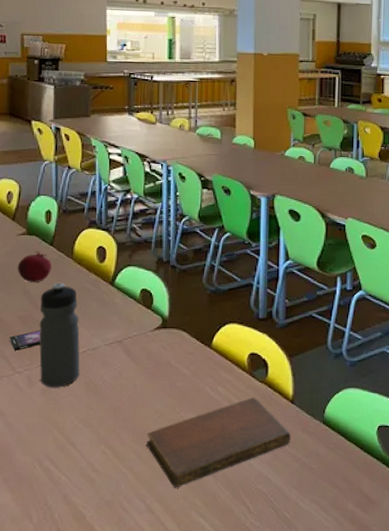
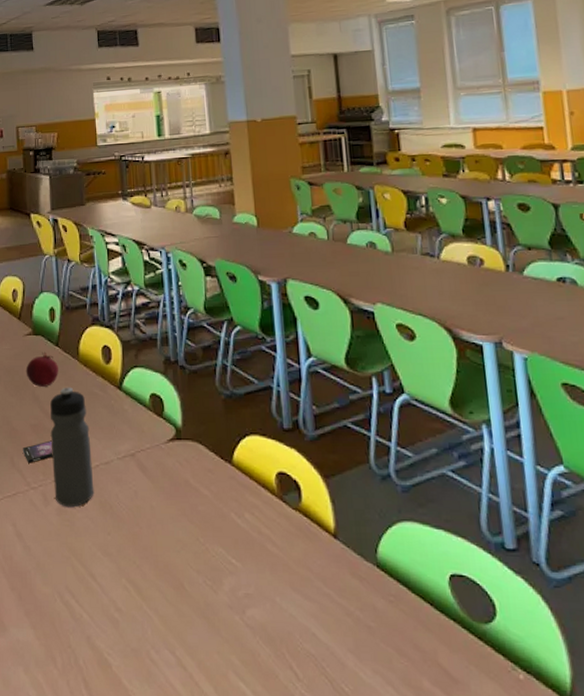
notebook: present [146,397,290,488] -> none [170,528,338,639]

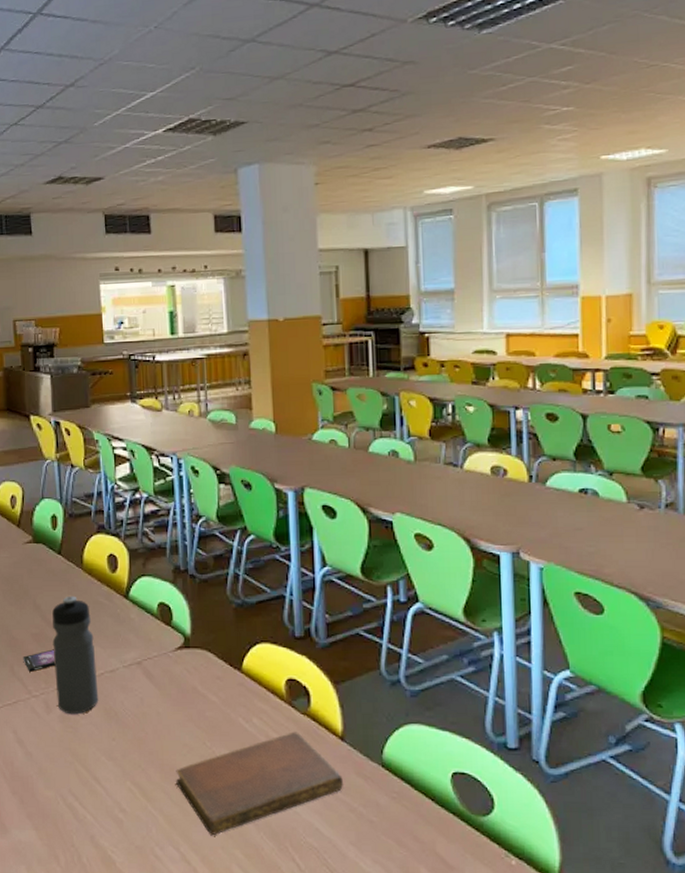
fruit: present [25,351,58,387] -> none [26,560,61,596]
notebook: none [170,528,338,639] -> present [176,732,343,836]

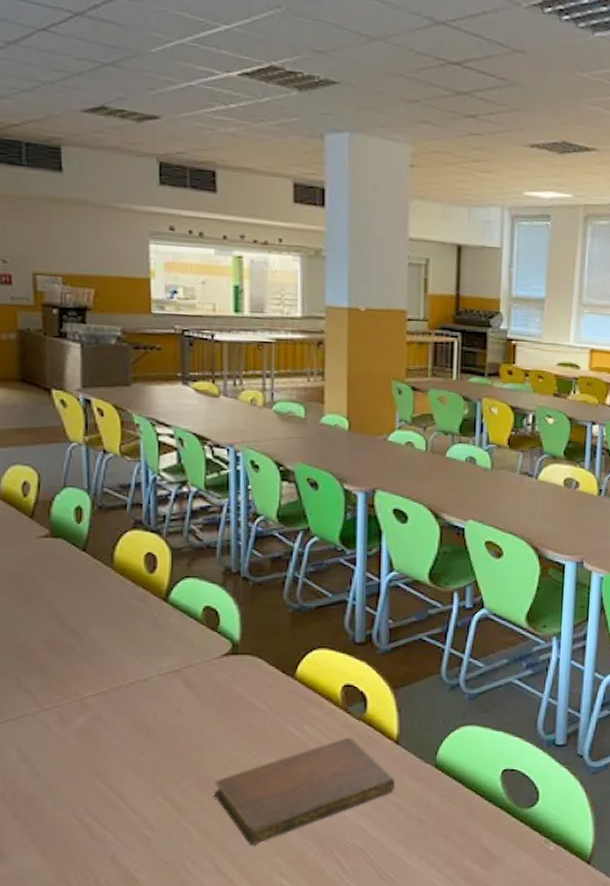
smartphone: present [23,649,56,672] -> none [32,657,74,682]
water bottle: present [52,596,99,715] -> none [71,598,127,728]

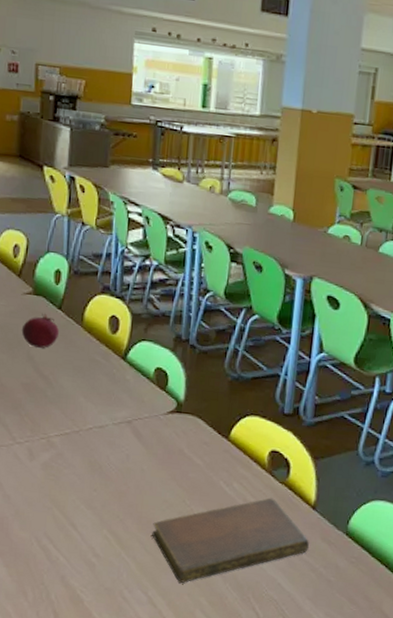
fruit: none [39,557,85,597] -> present [21,313,59,348]

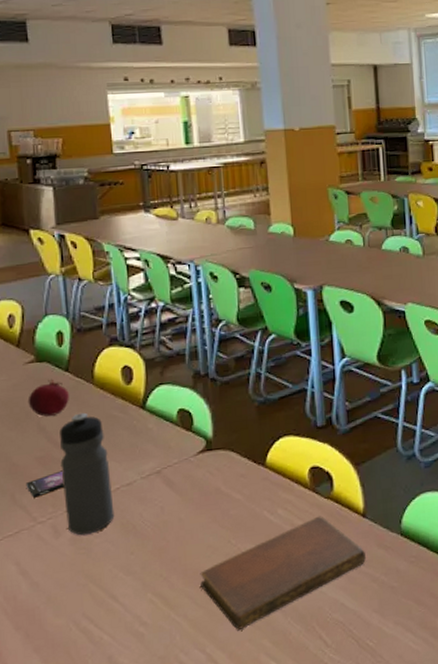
smartphone: none [10,400,45,420] -> present [25,470,65,498]
water bottle: none [41,351,87,464] -> present [60,412,115,535]

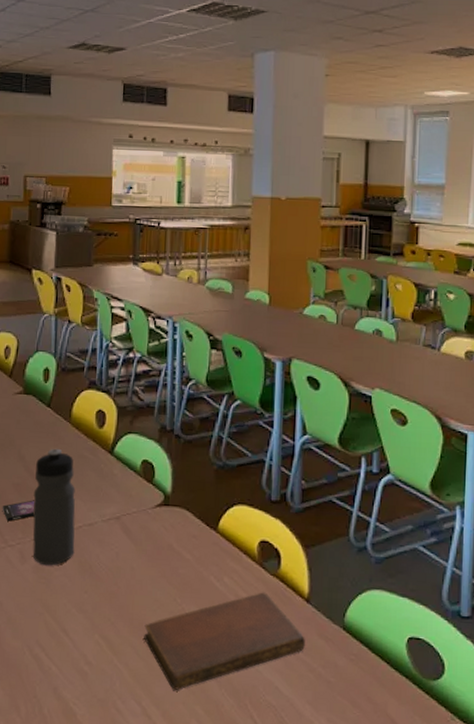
fruit: present [27,378,69,417] -> none [12,411,48,447]

